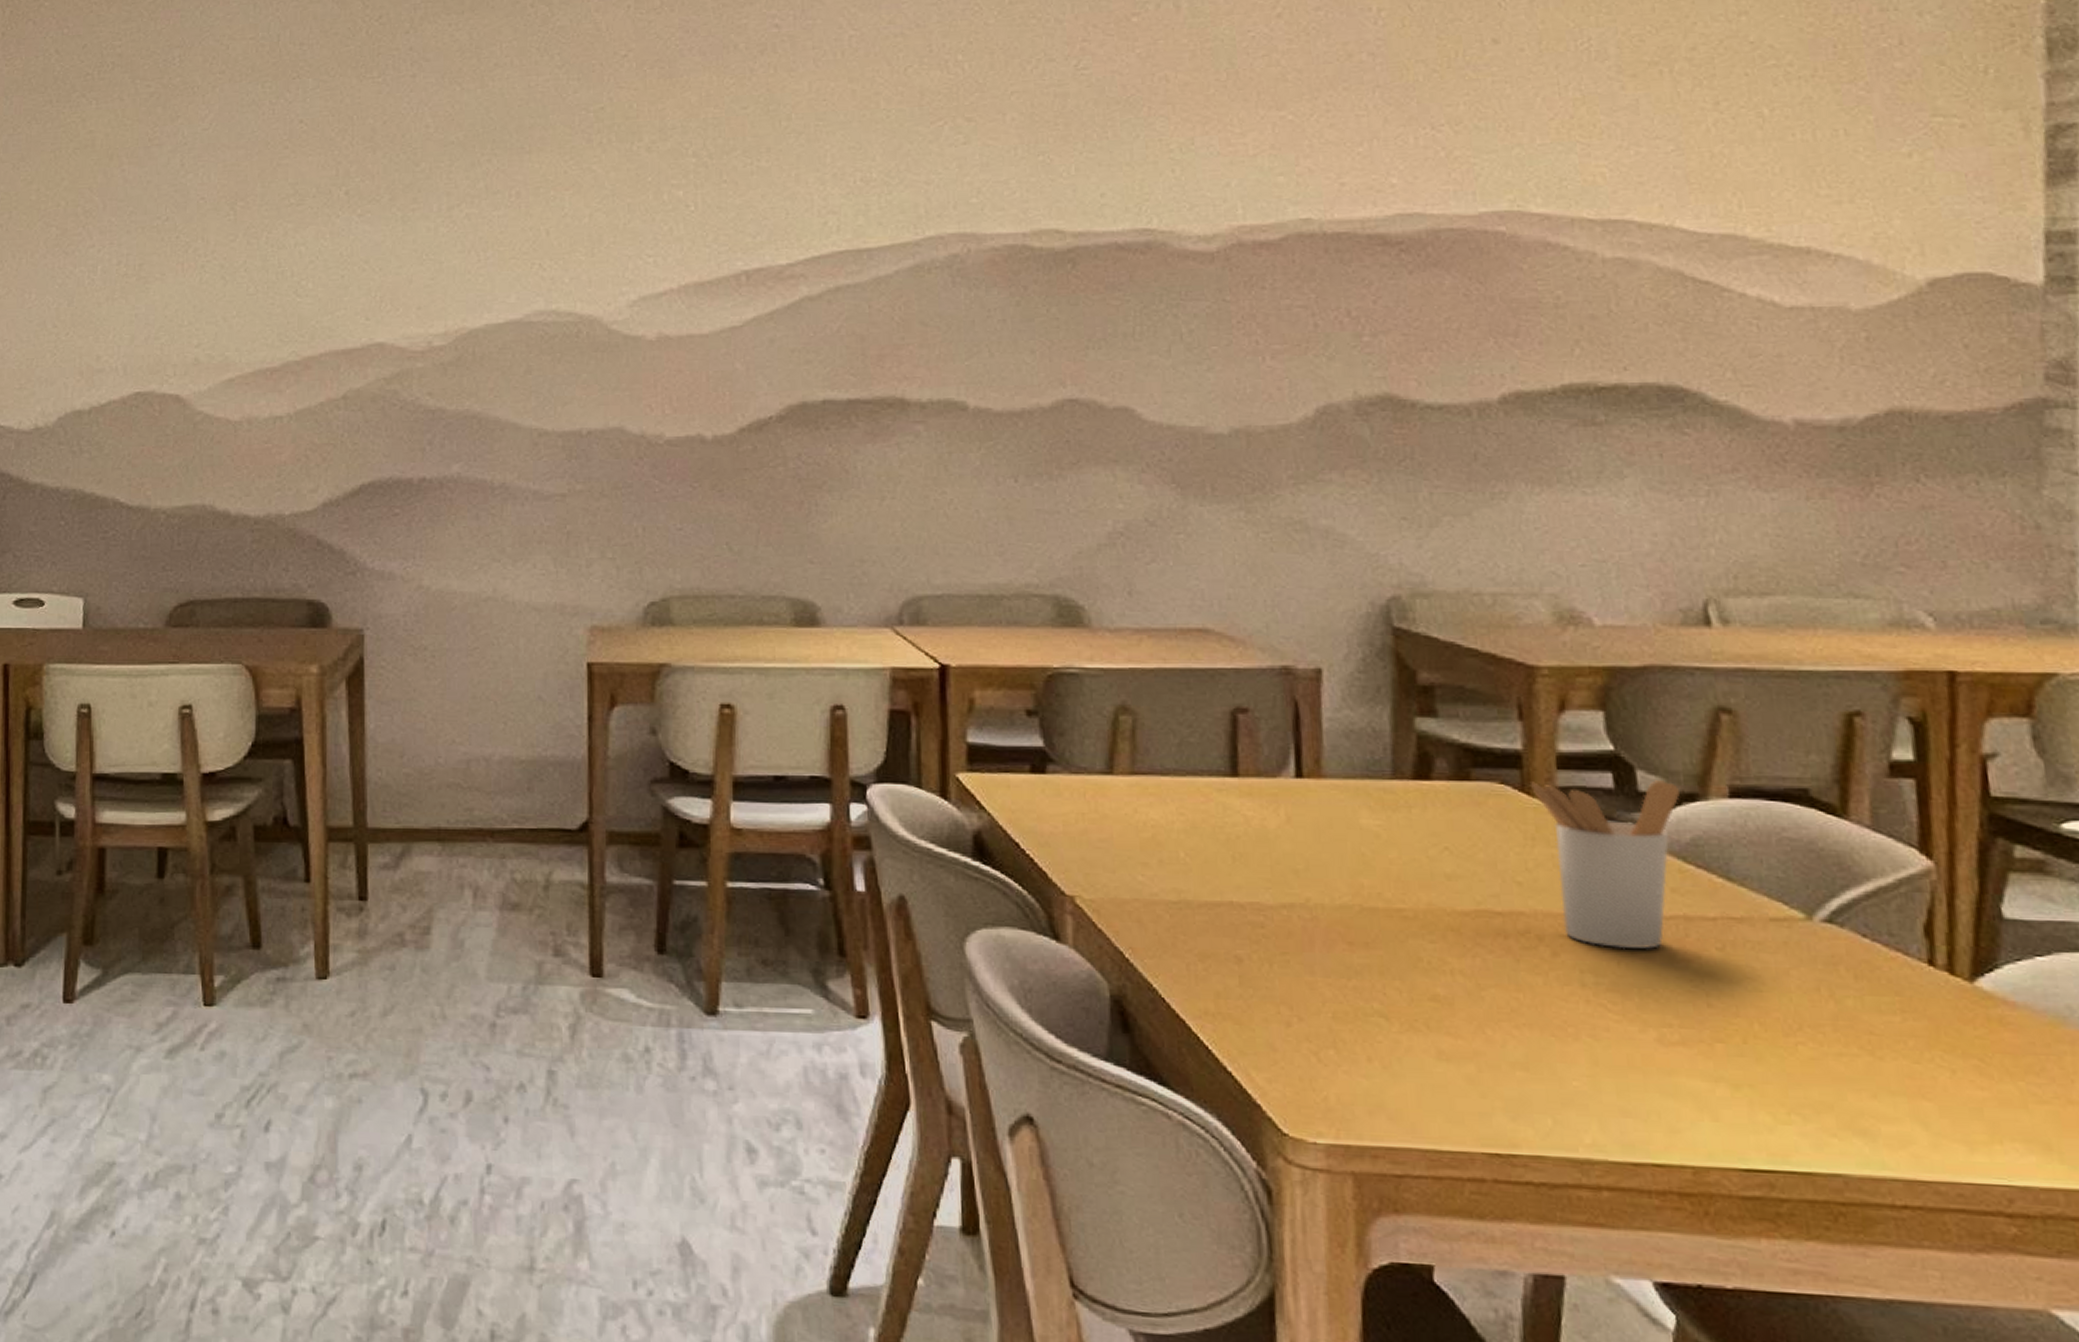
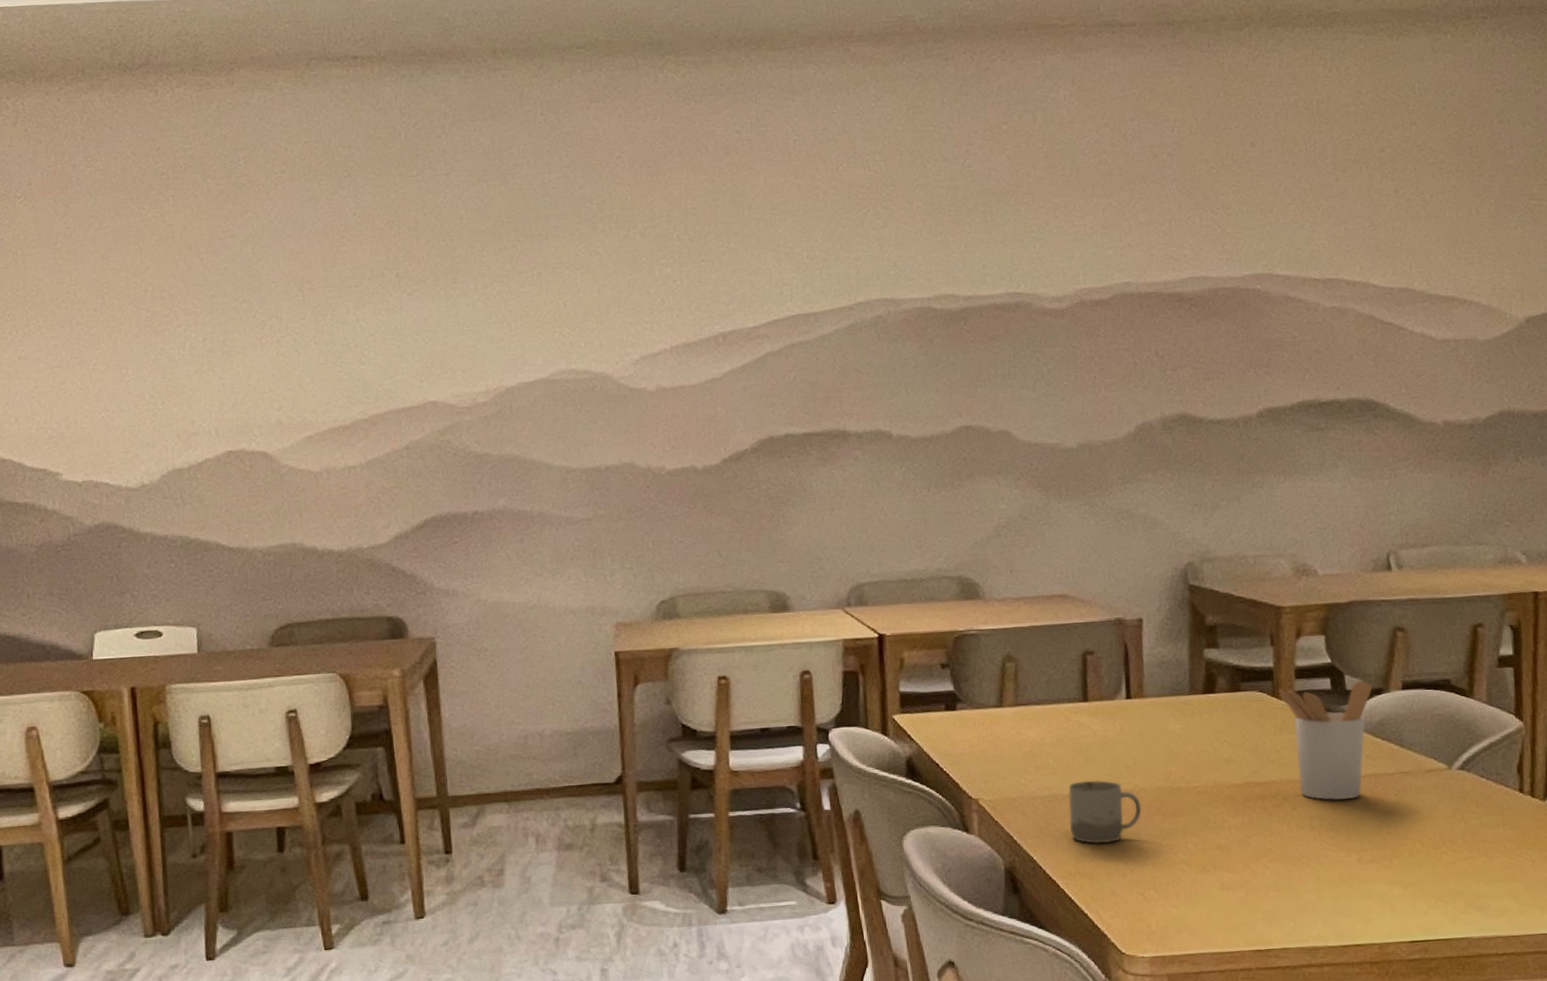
cup: none [1206,885,1316,976] -> present [1068,780,1142,843]

